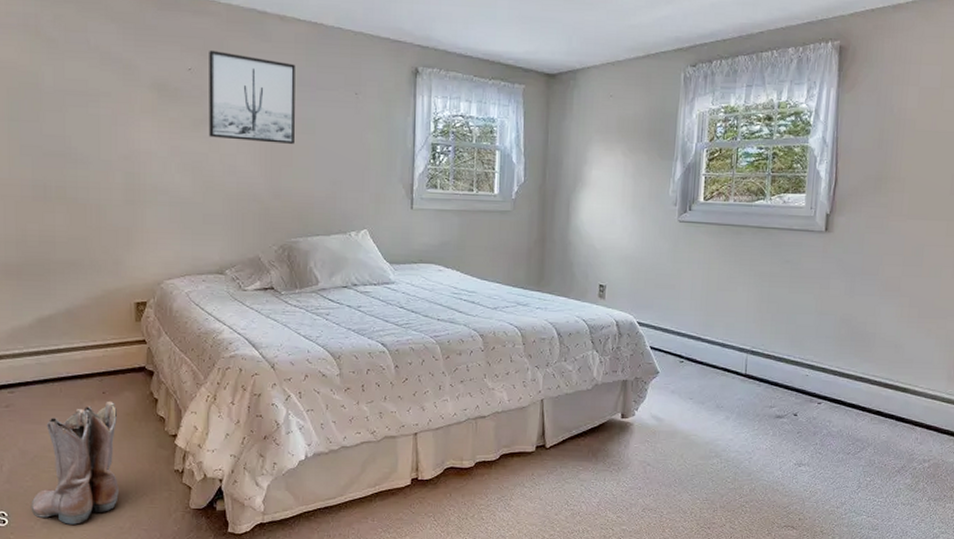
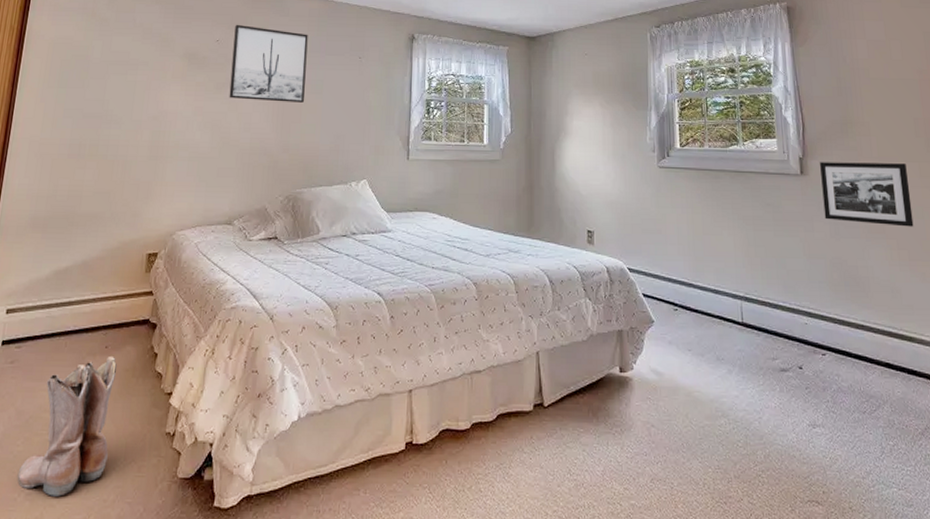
picture frame: none [842,219,934,285] -> present [820,162,914,227]

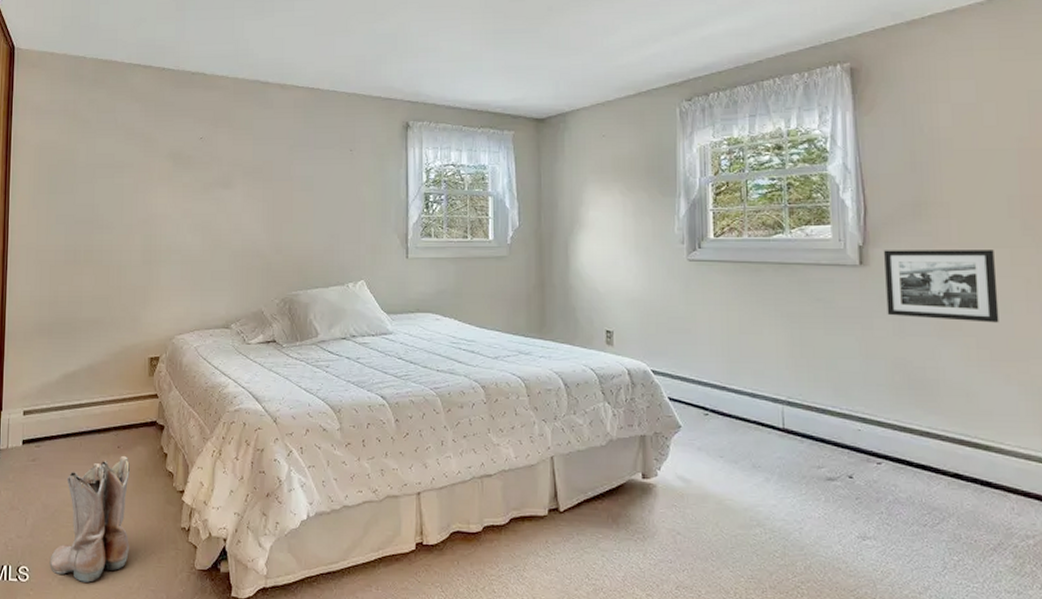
wall art: present [229,24,308,103] -> none [217,119,295,201]

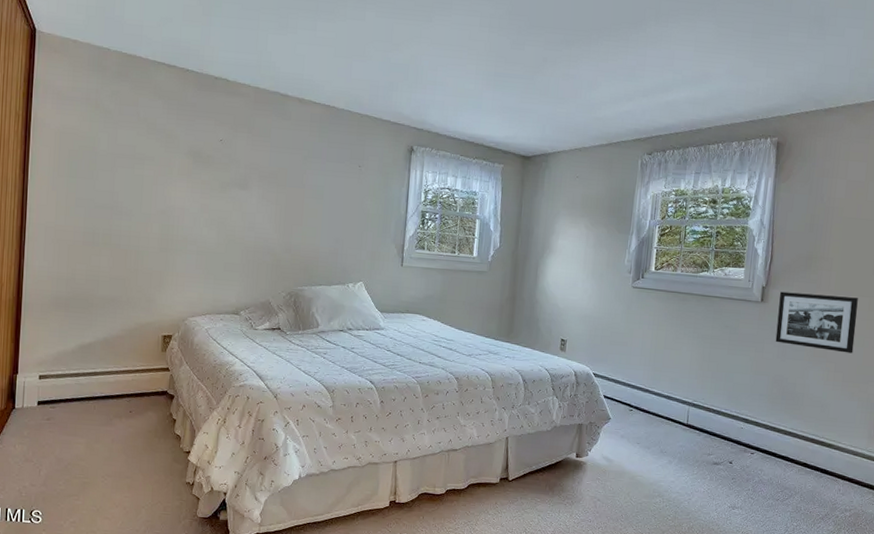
boots: present [49,455,130,583] -> none [62,419,141,526]

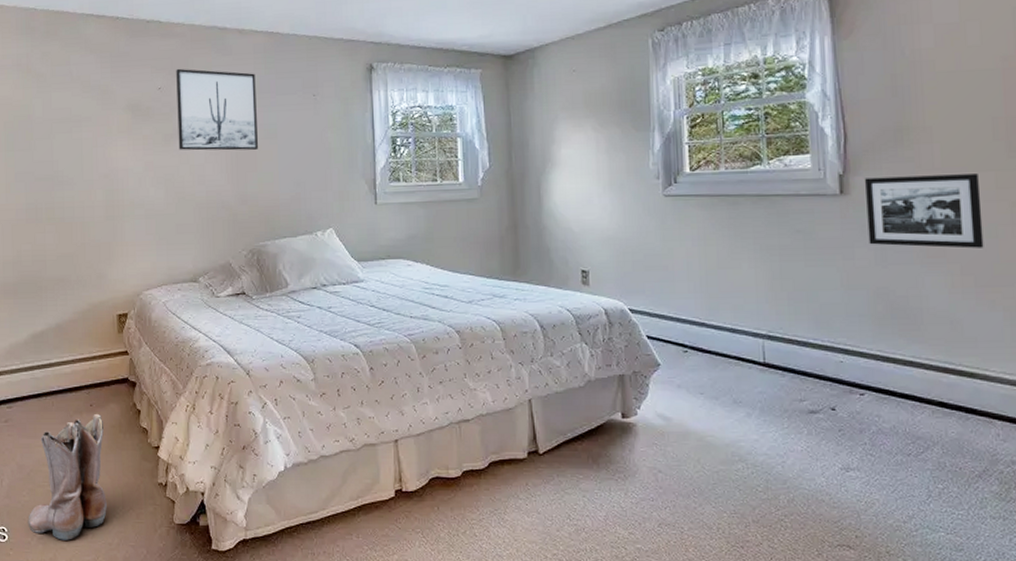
boots: none [62,419,141,526] -> present [28,413,107,540]
wall art: none [233,125,310,206] -> present [176,68,258,151]

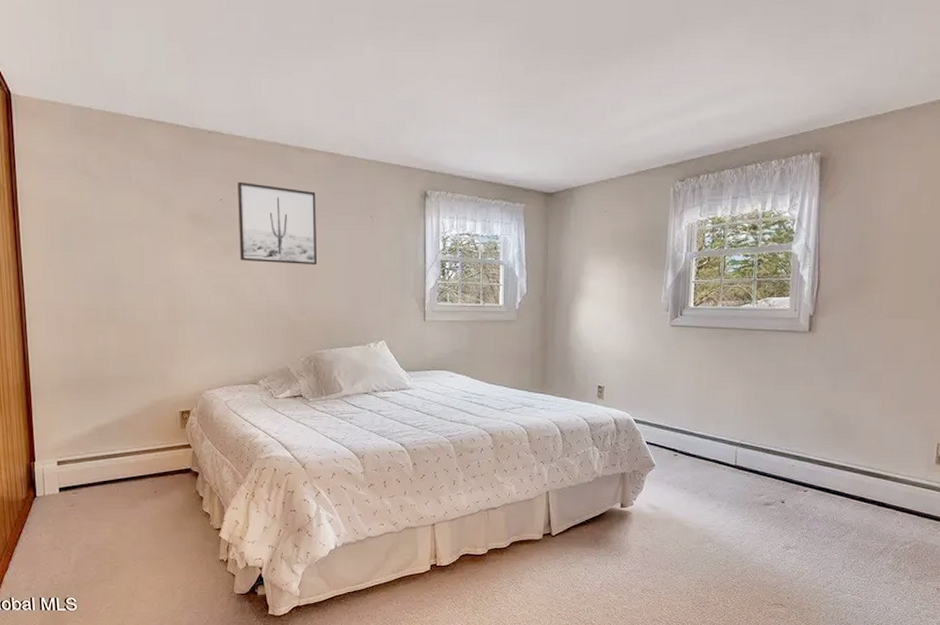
boots: present [28,413,107,540] -> none [96,499,172,609]
picture frame: present [865,174,984,249] -> none [825,319,913,380]

